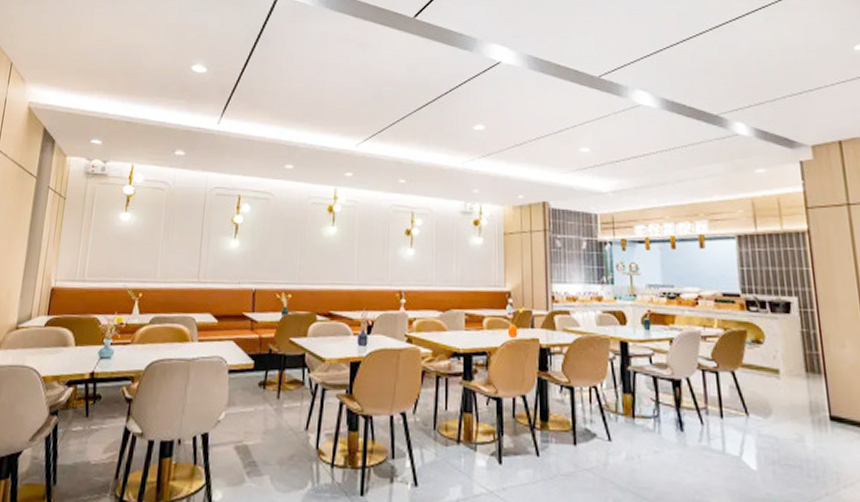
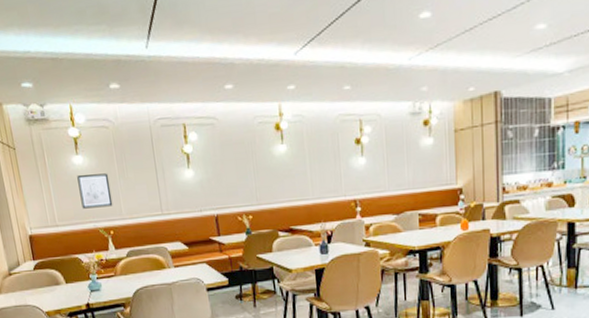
wall art: none [116,231,153,267] -> present [77,173,113,209]

